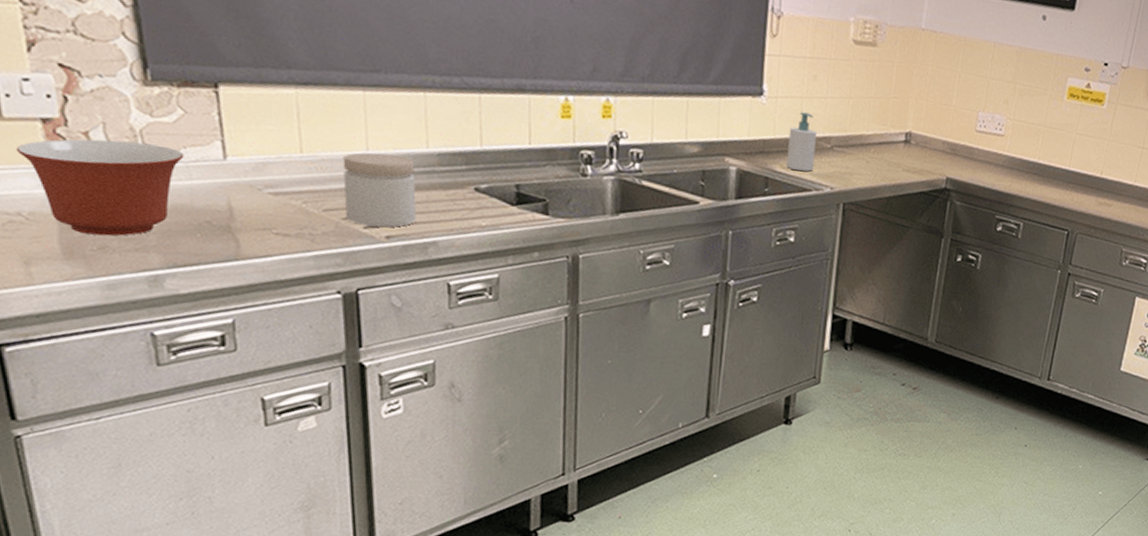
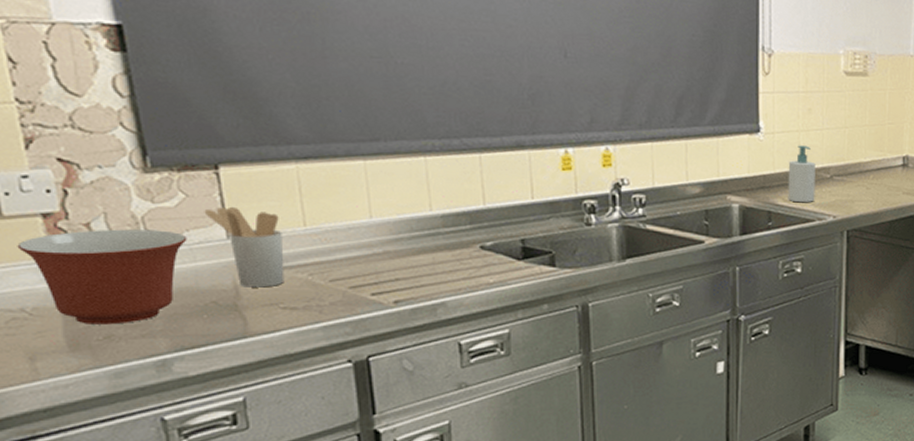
utensil holder: none [202,127,279,212] -> present [204,206,284,288]
jar: present [343,152,417,228] -> none [347,220,424,293]

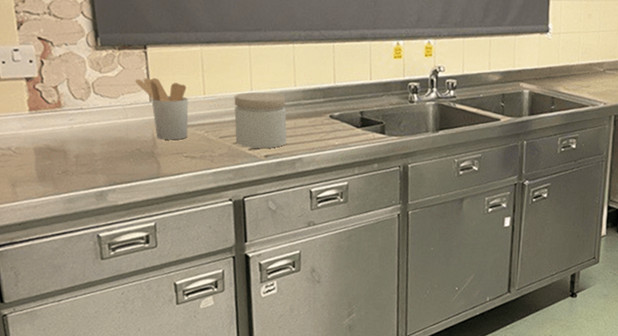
mixing bowl: present [17,229,187,325] -> none [8,91,122,163]
jar: none [347,220,424,293] -> present [234,92,287,149]
soap bottle: present [788,145,816,203] -> none [568,44,592,92]

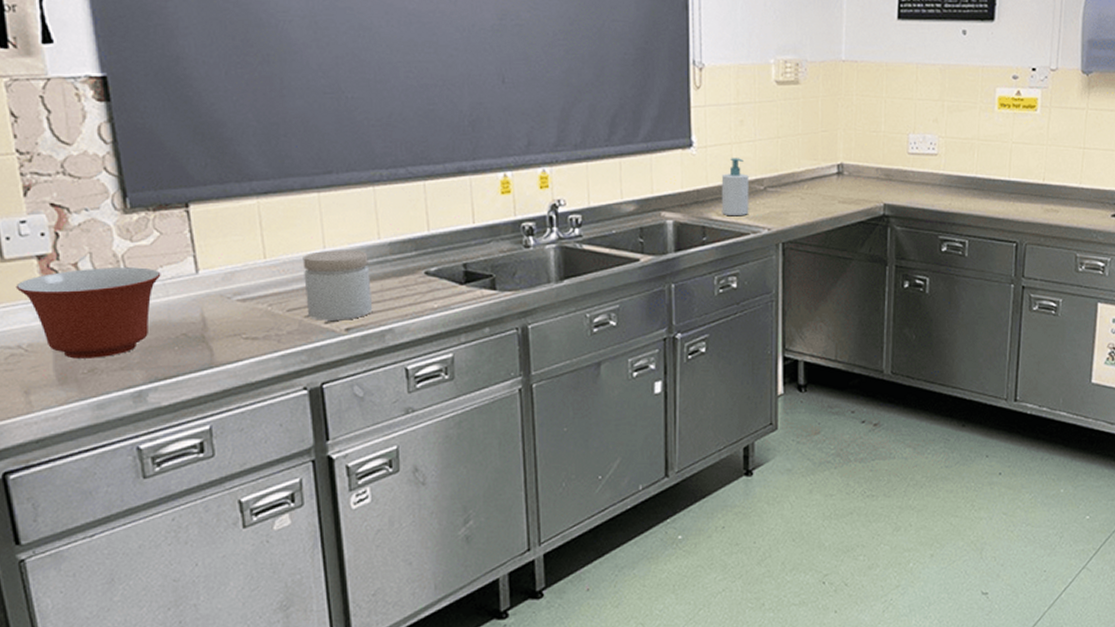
mixing bowl: none [8,91,122,163] -> present [15,267,161,359]
utensil holder: present [135,77,189,140] -> none [176,242,247,319]
soap bottle: none [568,44,592,92] -> present [721,158,749,216]

